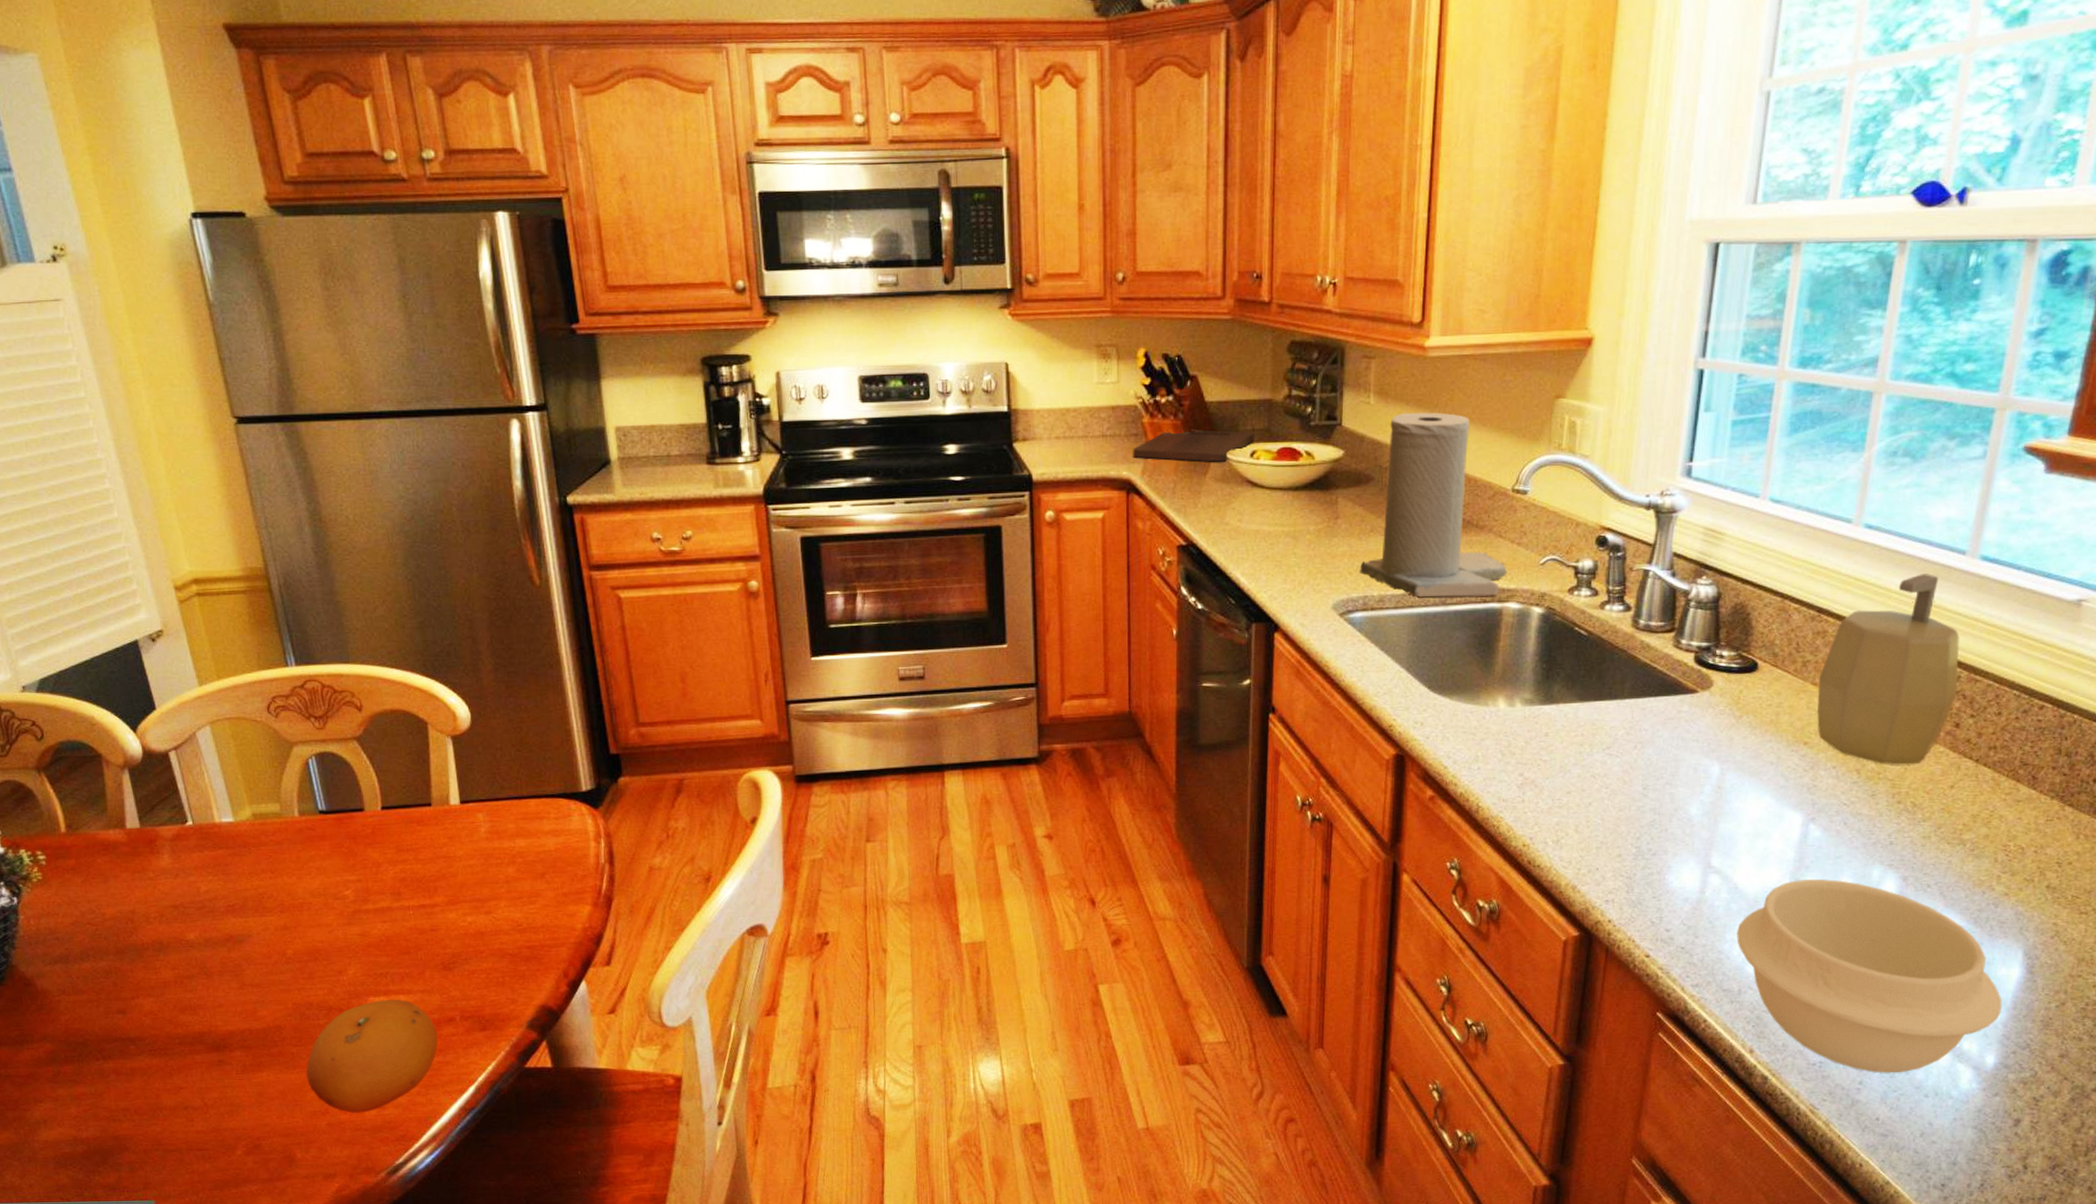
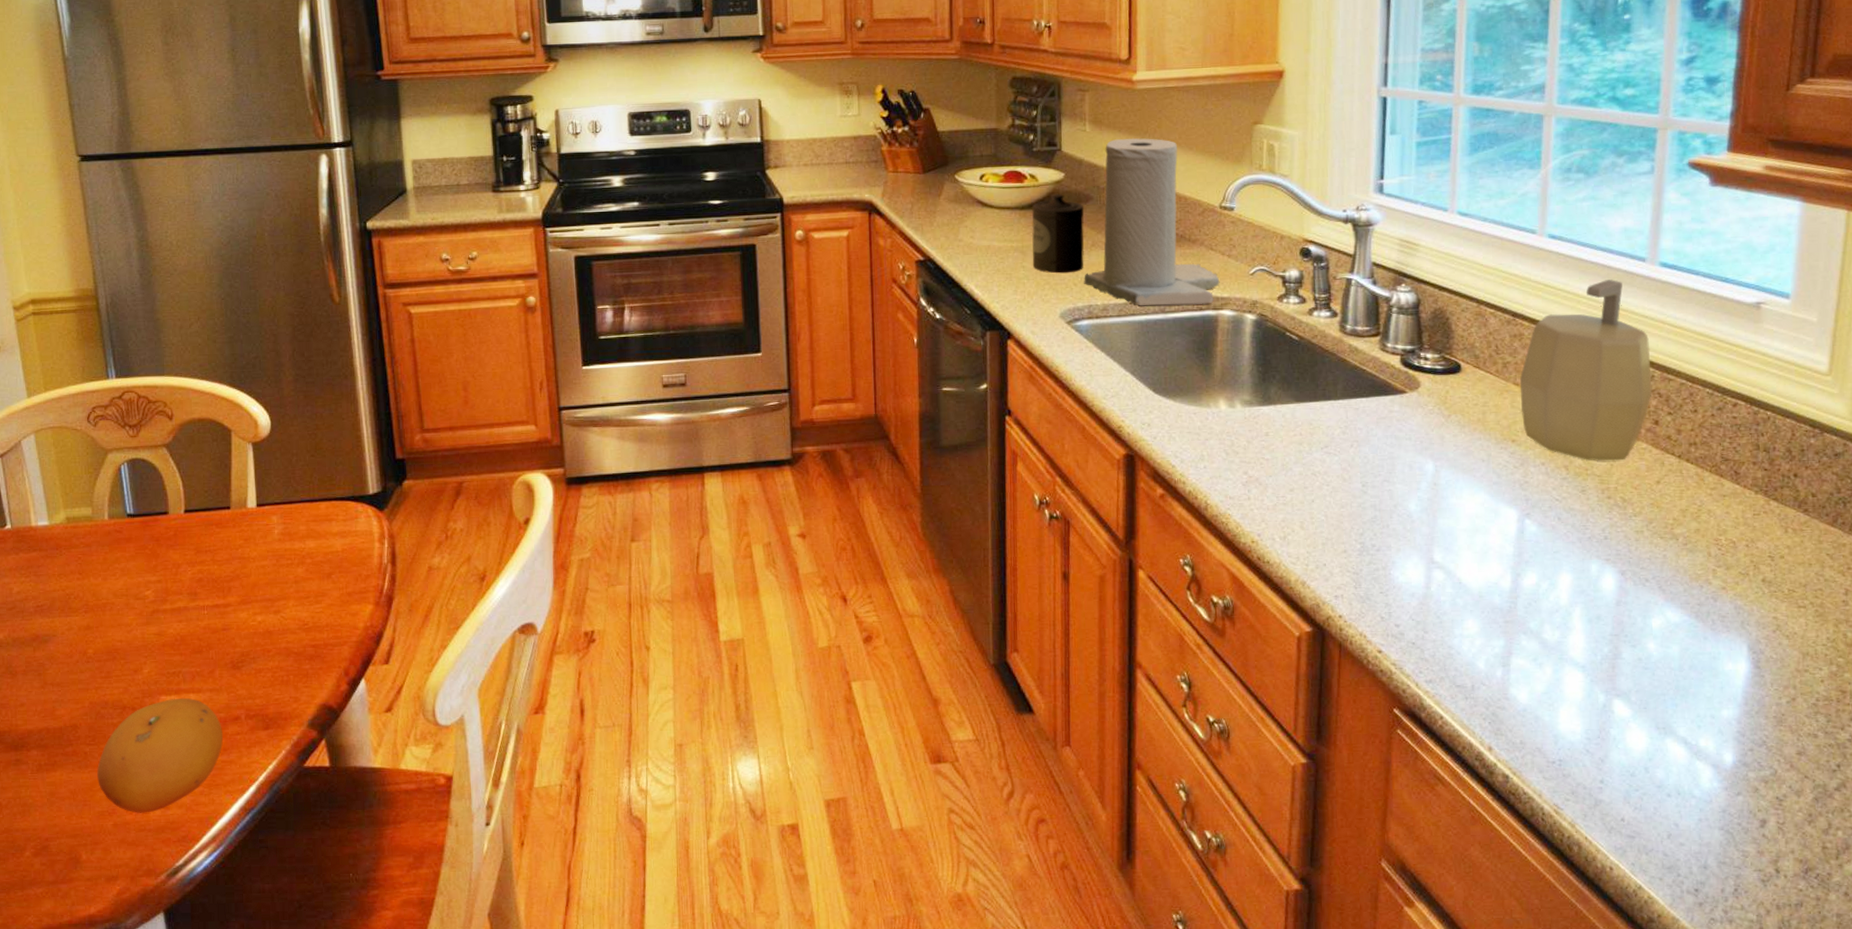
cutting board: present [1133,429,1255,462] -> none [873,156,983,185]
canister: none [1304,473,1364,560] -> present [1031,193,1084,273]
bowl: present [1737,878,2002,1074] -> none [1465,573,1734,772]

